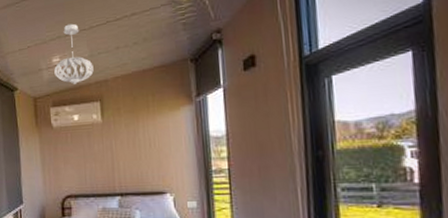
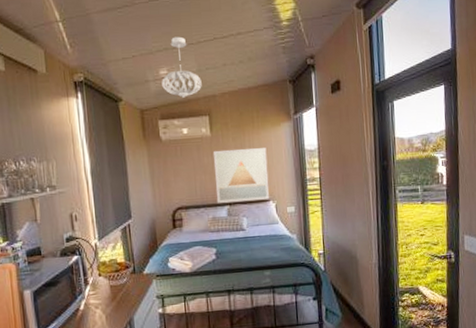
wall art: none [104,134,166,193] -> present [214,148,270,203]

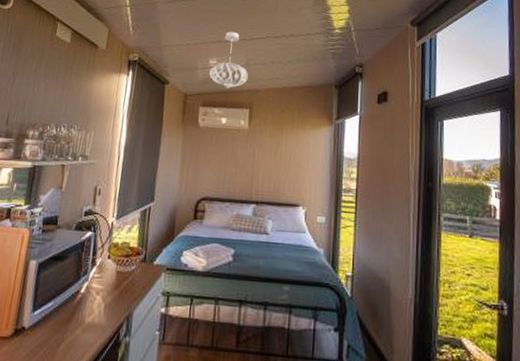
wall art: present [214,148,270,203] -> none [243,144,303,204]

